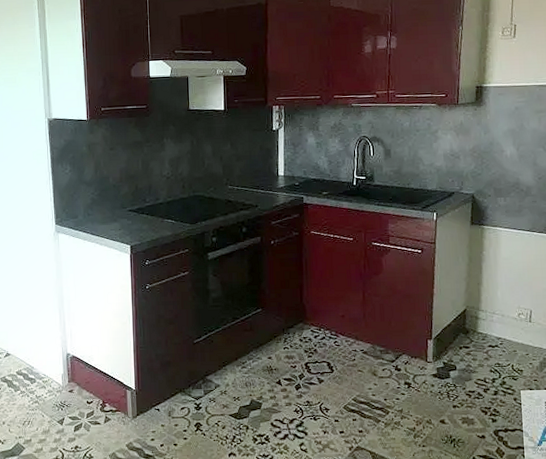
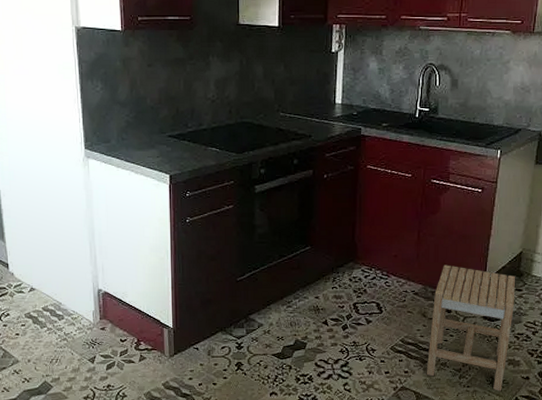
stool: none [380,323,463,451] -> present [426,265,515,391]

